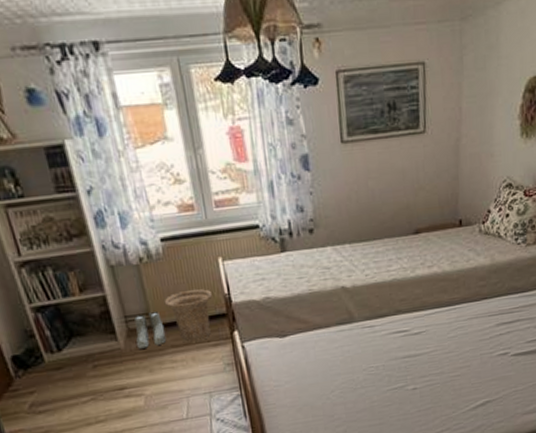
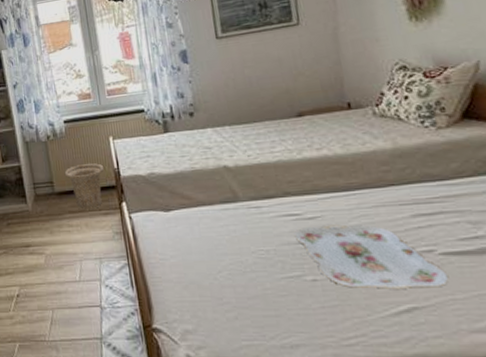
boots: present [134,311,167,349] -> none [41,181,65,212]
serving tray: none [401,335,514,391] -> present [293,224,449,290]

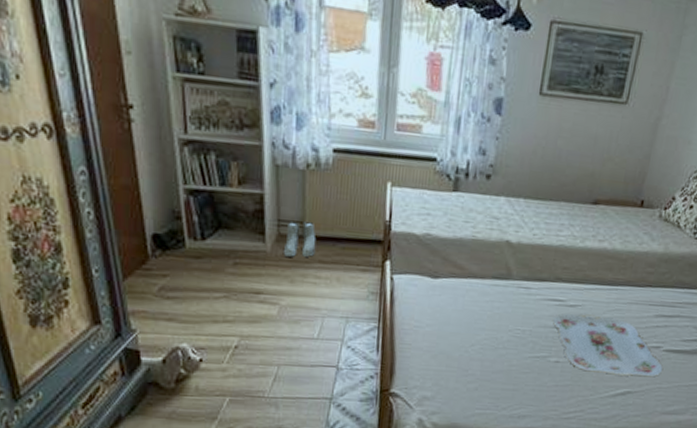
boots: none [41,181,65,212] -> present [284,221,317,257]
basket: present [64,163,104,211] -> none [321,207,372,263]

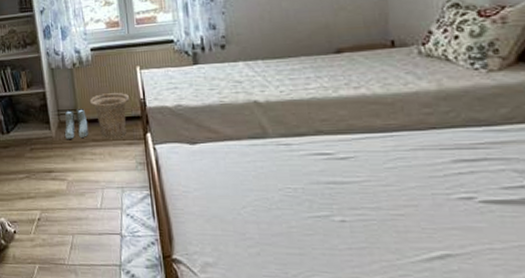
basket: none [321,207,372,263] -> present [89,92,129,140]
serving tray: present [552,314,663,377] -> none [324,166,487,236]

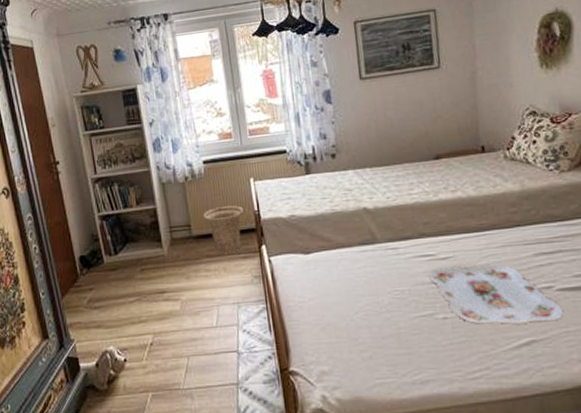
boots: present [65,109,89,139] -> none [177,224,203,257]
serving tray: none [324,166,487,236] -> present [427,264,563,325]

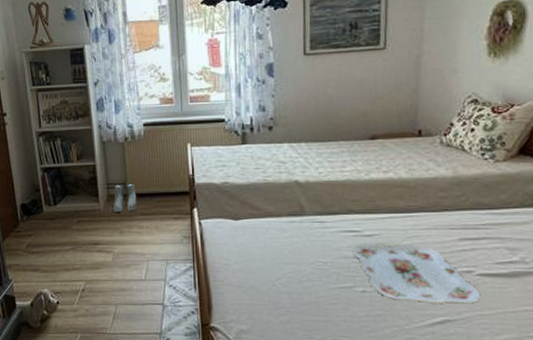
boots: none [177,224,203,257] -> present [114,183,137,212]
basket: present [202,205,243,255] -> none [139,167,178,214]

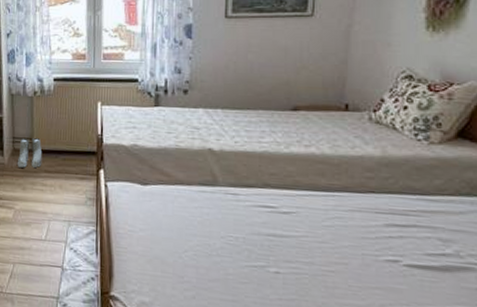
serving tray: present [351,243,480,304] -> none [266,221,407,297]

